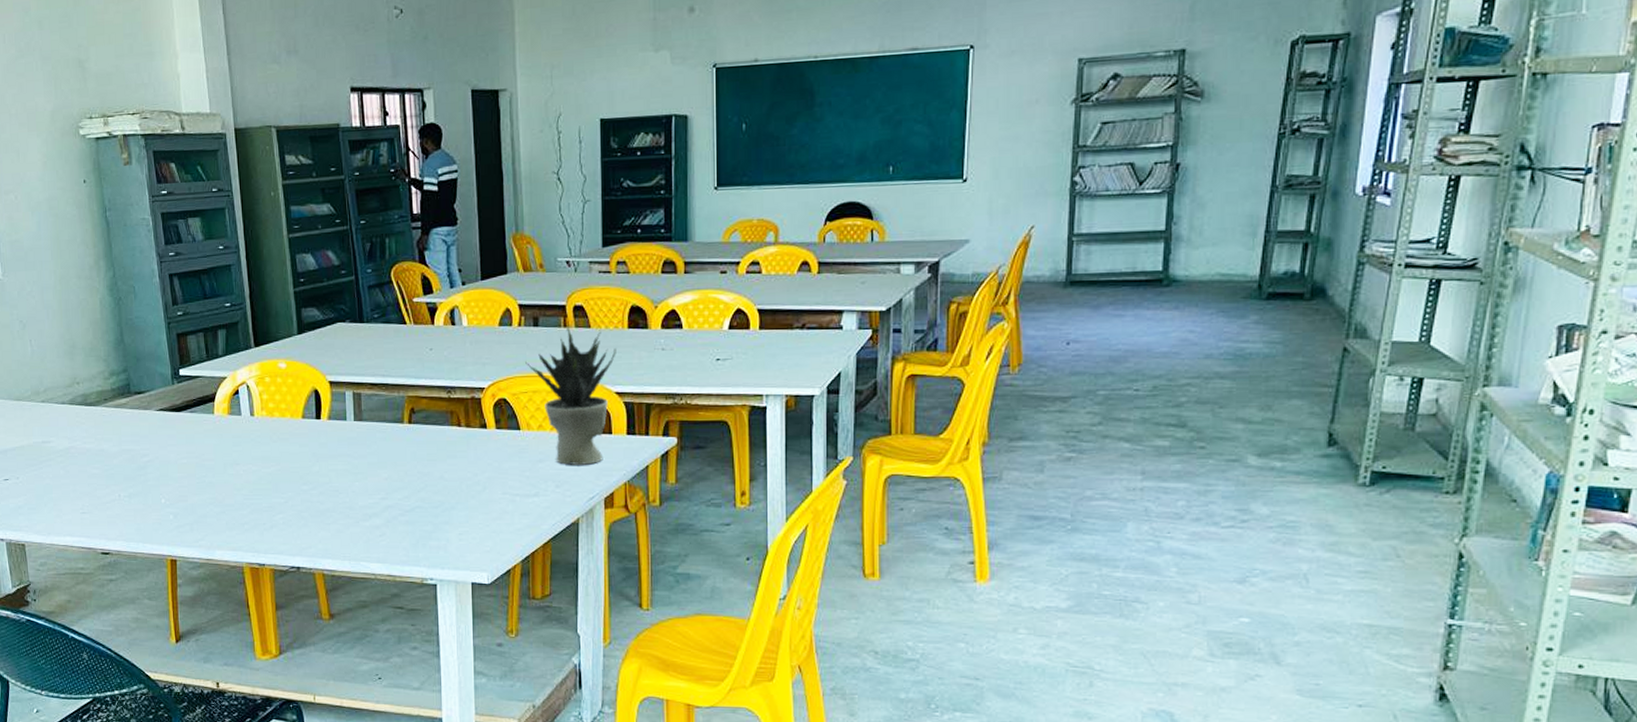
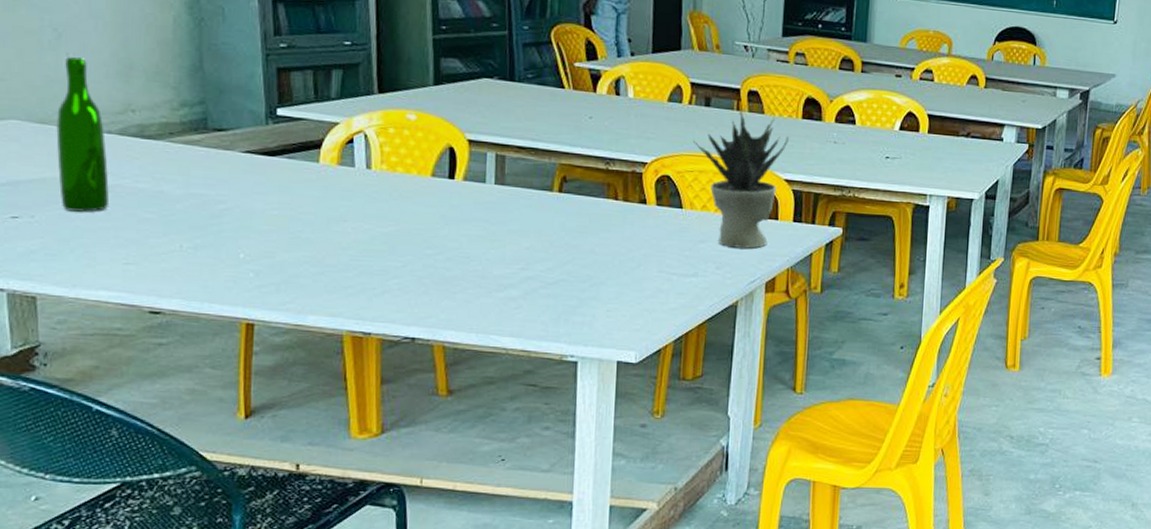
wine bottle: none [27,343,67,472] -> present [56,57,109,212]

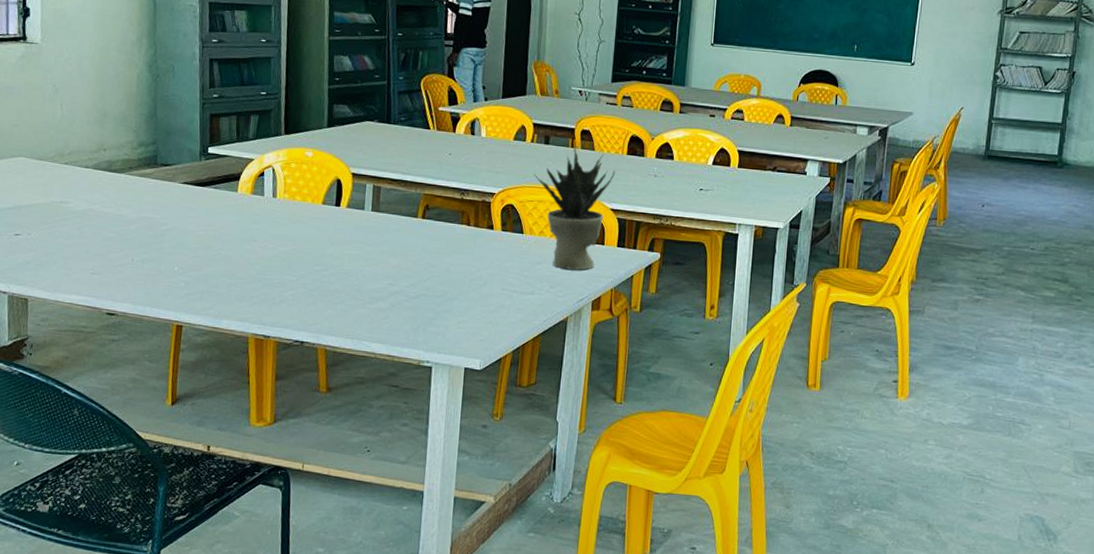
wine bottle: present [56,57,109,212] -> none [49,107,84,231]

